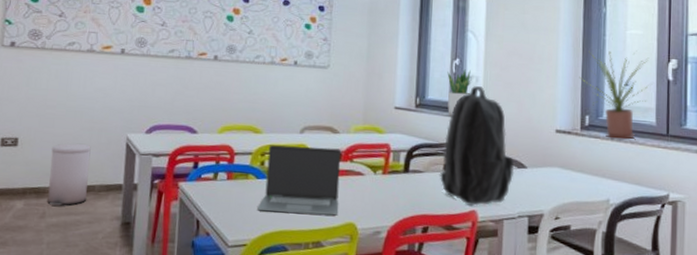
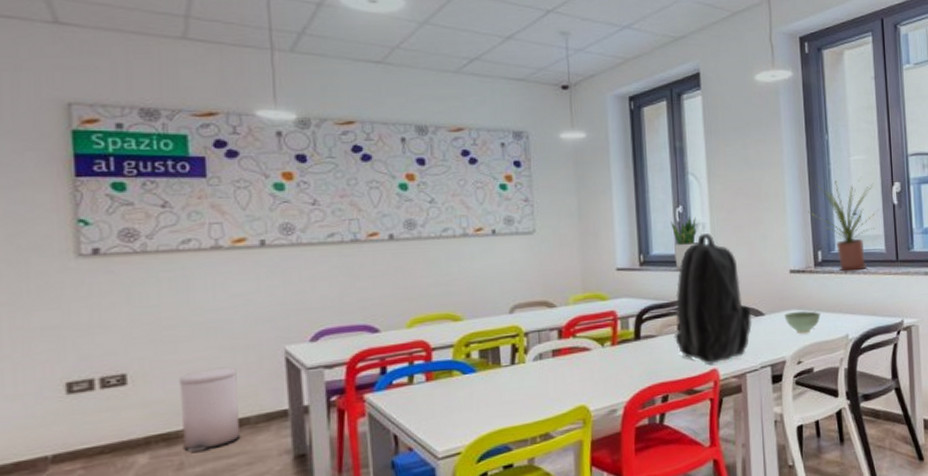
laptop: present [257,145,341,216] -> none [469,324,565,411]
bowl: none [546,169,583,192] -> present [784,311,821,335]

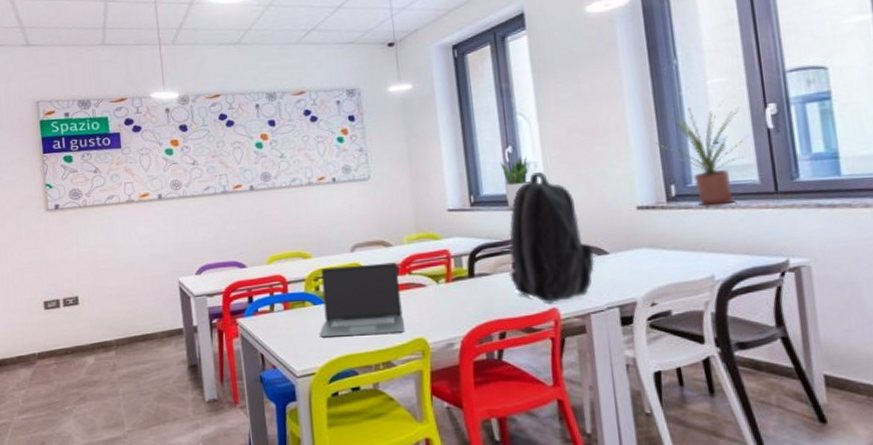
pedal bin: present [179,367,241,452] -> none [110,293,152,357]
laptop: none [469,324,565,411] -> present [320,262,404,338]
bowl: present [784,311,821,335] -> none [632,250,678,275]

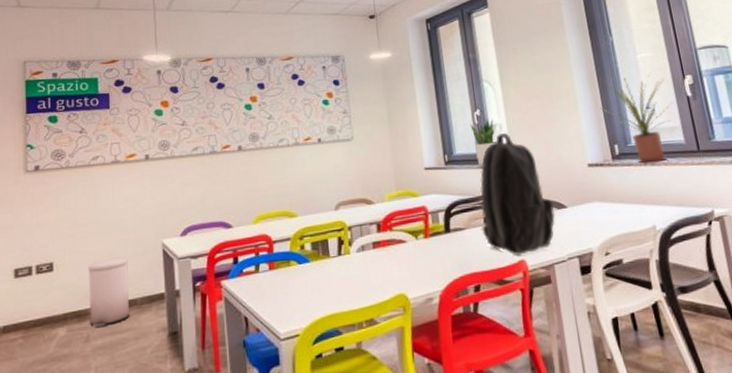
pedal bin: none [110,293,152,357] -> present [88,257,130,327]
laptop: present [320,262,404,338] -> none [304,219,386,297]

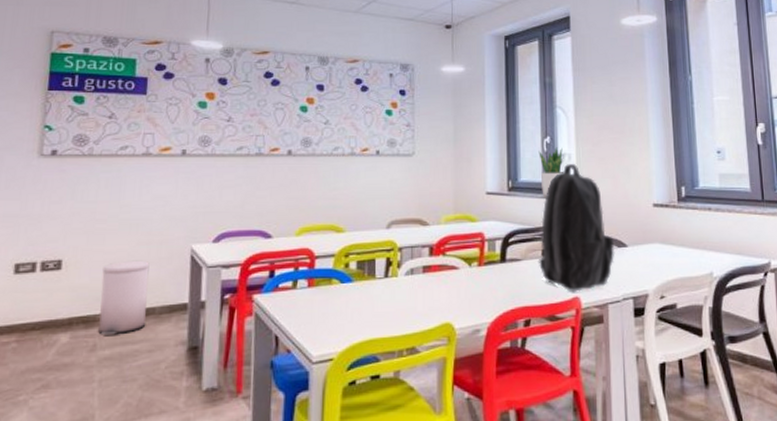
house plant: present [600,73,673,165] -> none [671,117,744,210]

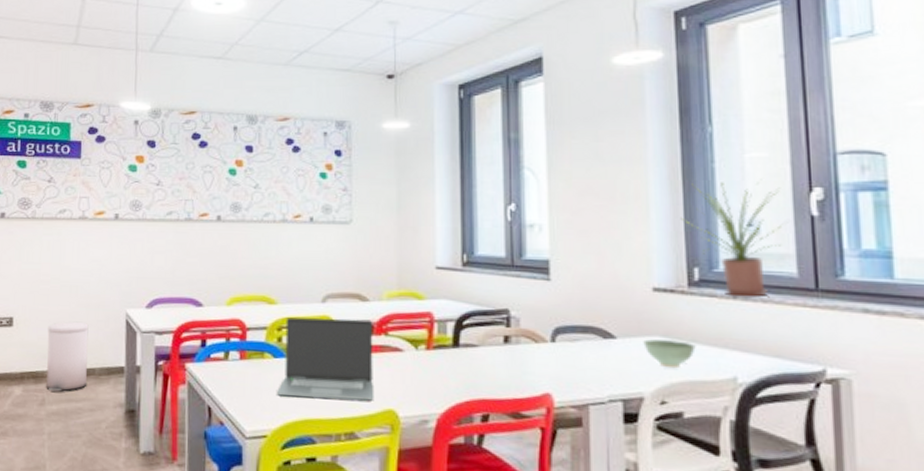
laptop: none [344,242,433,319] -> present [277,317,373,401]
planter: present [538,147,564,198] -> none [500,216,533,276]
backpack: present [538,164,615,292] -> none [498,236,600,388]
bowl: none [647,246,684,269] -> present [643,339,696,369]
house plant: none [671,117,744,210] -> present [680,179,789,299]

